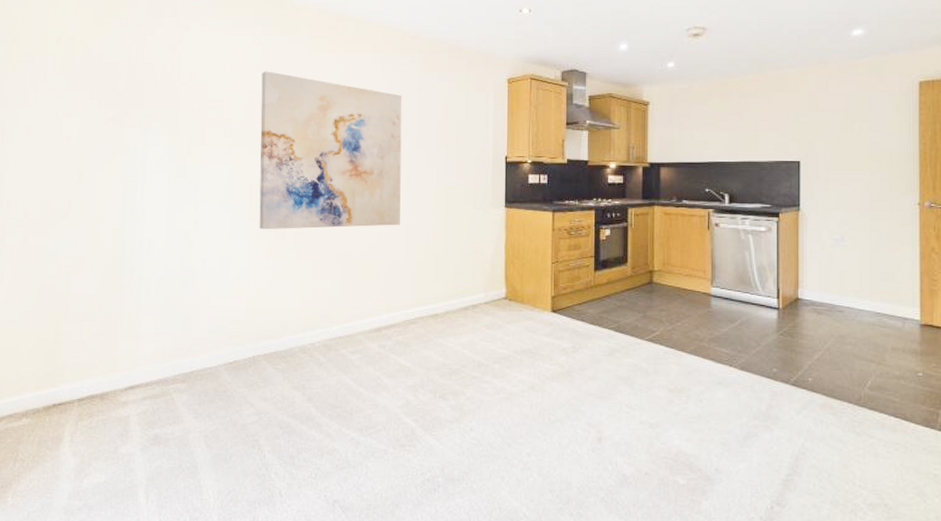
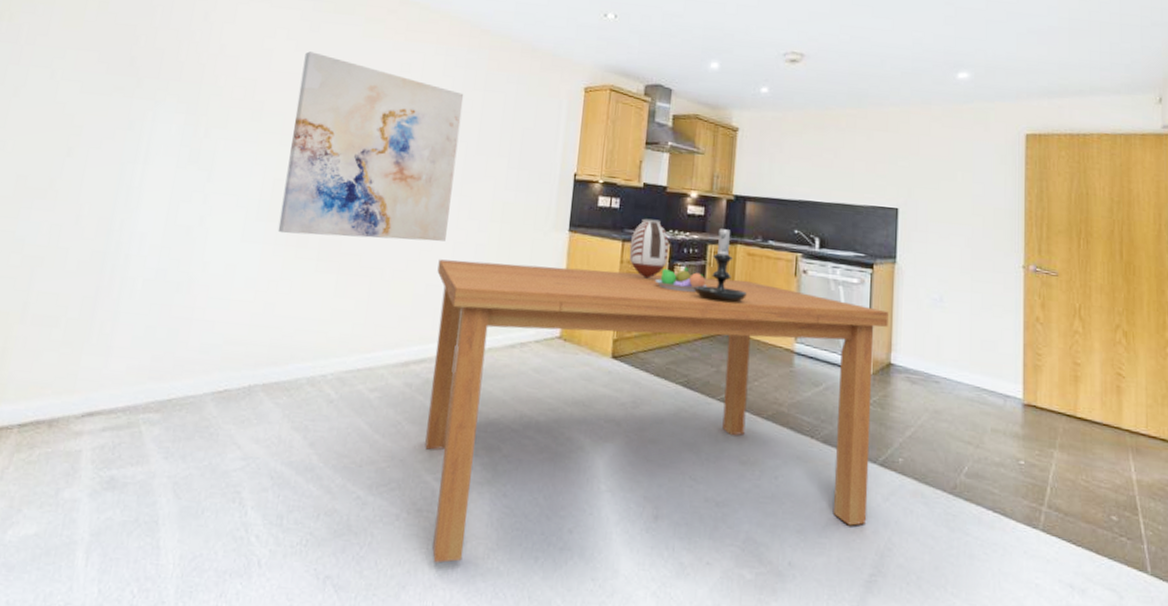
dining table: none [396,236,795,486] -> present [425,259,889,563]
vase: none [559,190,593,242] -> present [629,218,669,279]
fruit bowl: none [584,230,630,252] -> present [656,267,707,293]
candle holder: none [618,189,666,257] -> present [693,223,747,303]

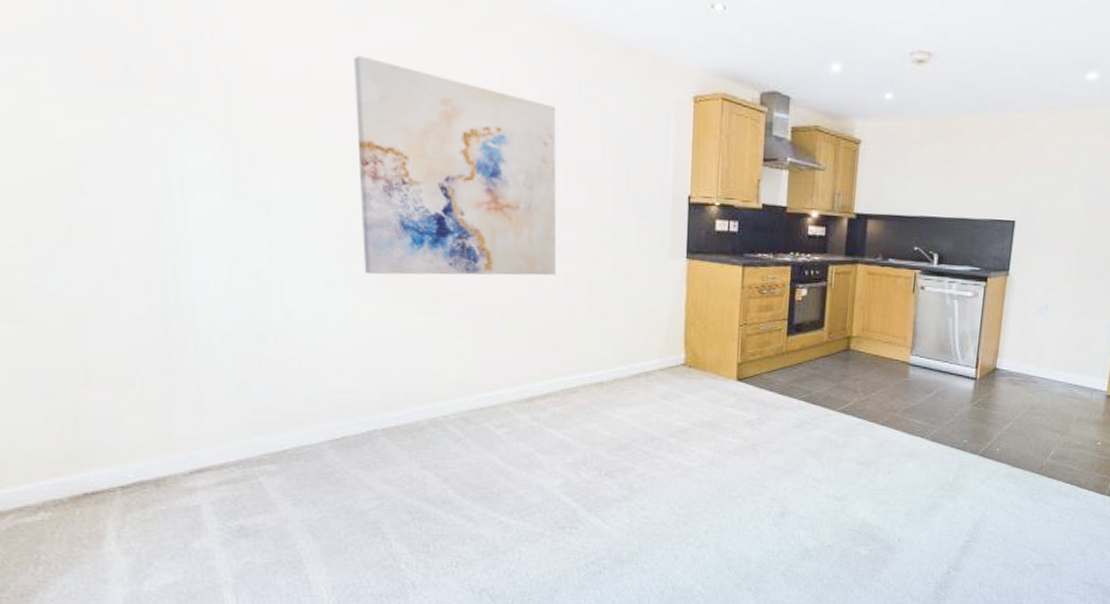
dining table: present [425,259,889,563] -> none [551,294,998,569]
vase: present [629,218,669,279] -> none [750,241,790,303]
fruit bowl: present [656,267,707,293] -> none [777,289,828,314]
candle holder: present [693,223,747,303] -> none [814,243,866,322]

